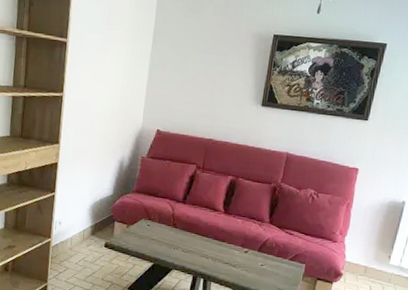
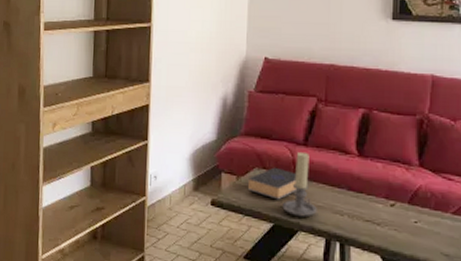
book: none [134,219,175,245] -> present [247,167,298,200]
candle holder: none [161,208,189,259] -> present [282,152,317,217]

